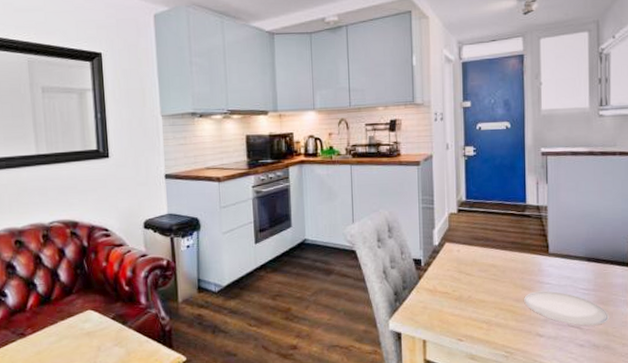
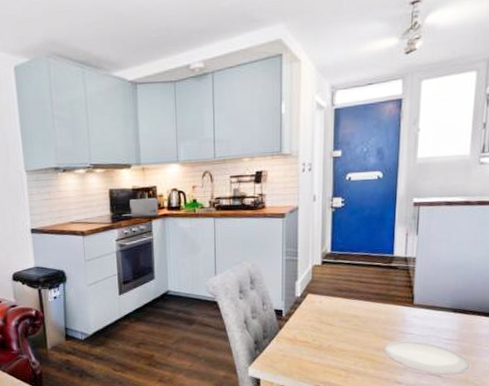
toaster: none [266,144,296,166] -> present [130,198,159,220]

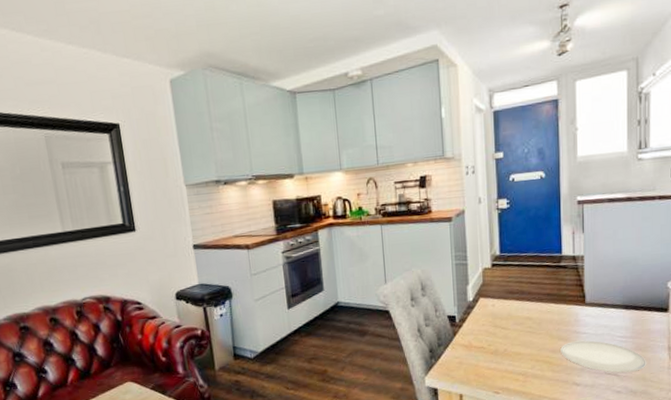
toaster: present [130,198,159,220] -> none [294,207,325,231]

